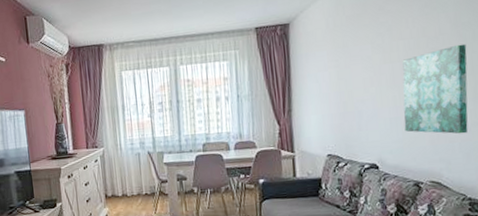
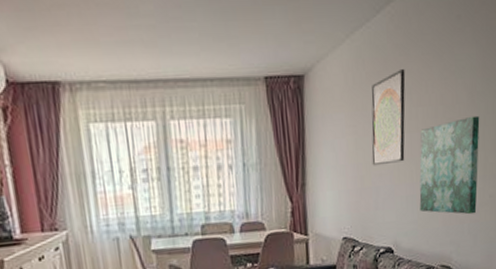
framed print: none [351,10,387,93] -> present [371,69,406,166]

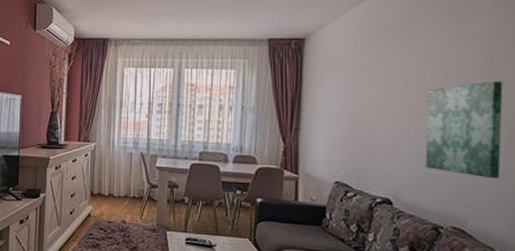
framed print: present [371,69,406,166] -> none [370,36,411,120]

